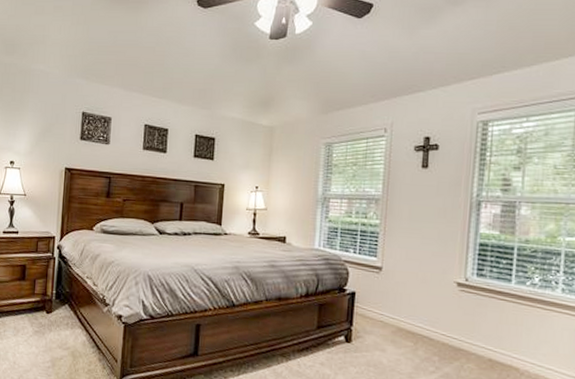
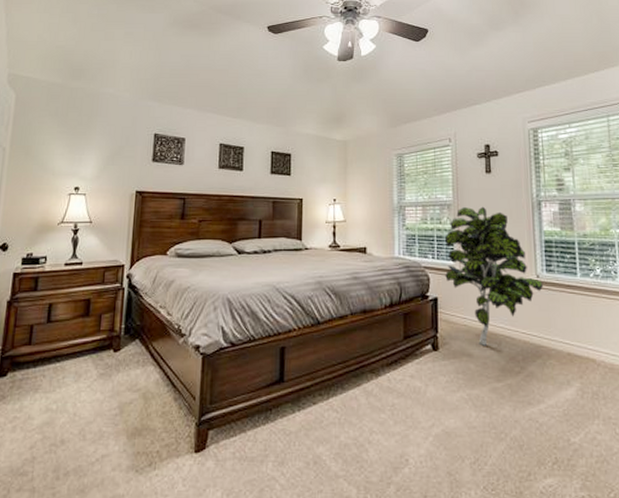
indoor plant: none [365,202,472,343] -> present [444,206,544,346]

